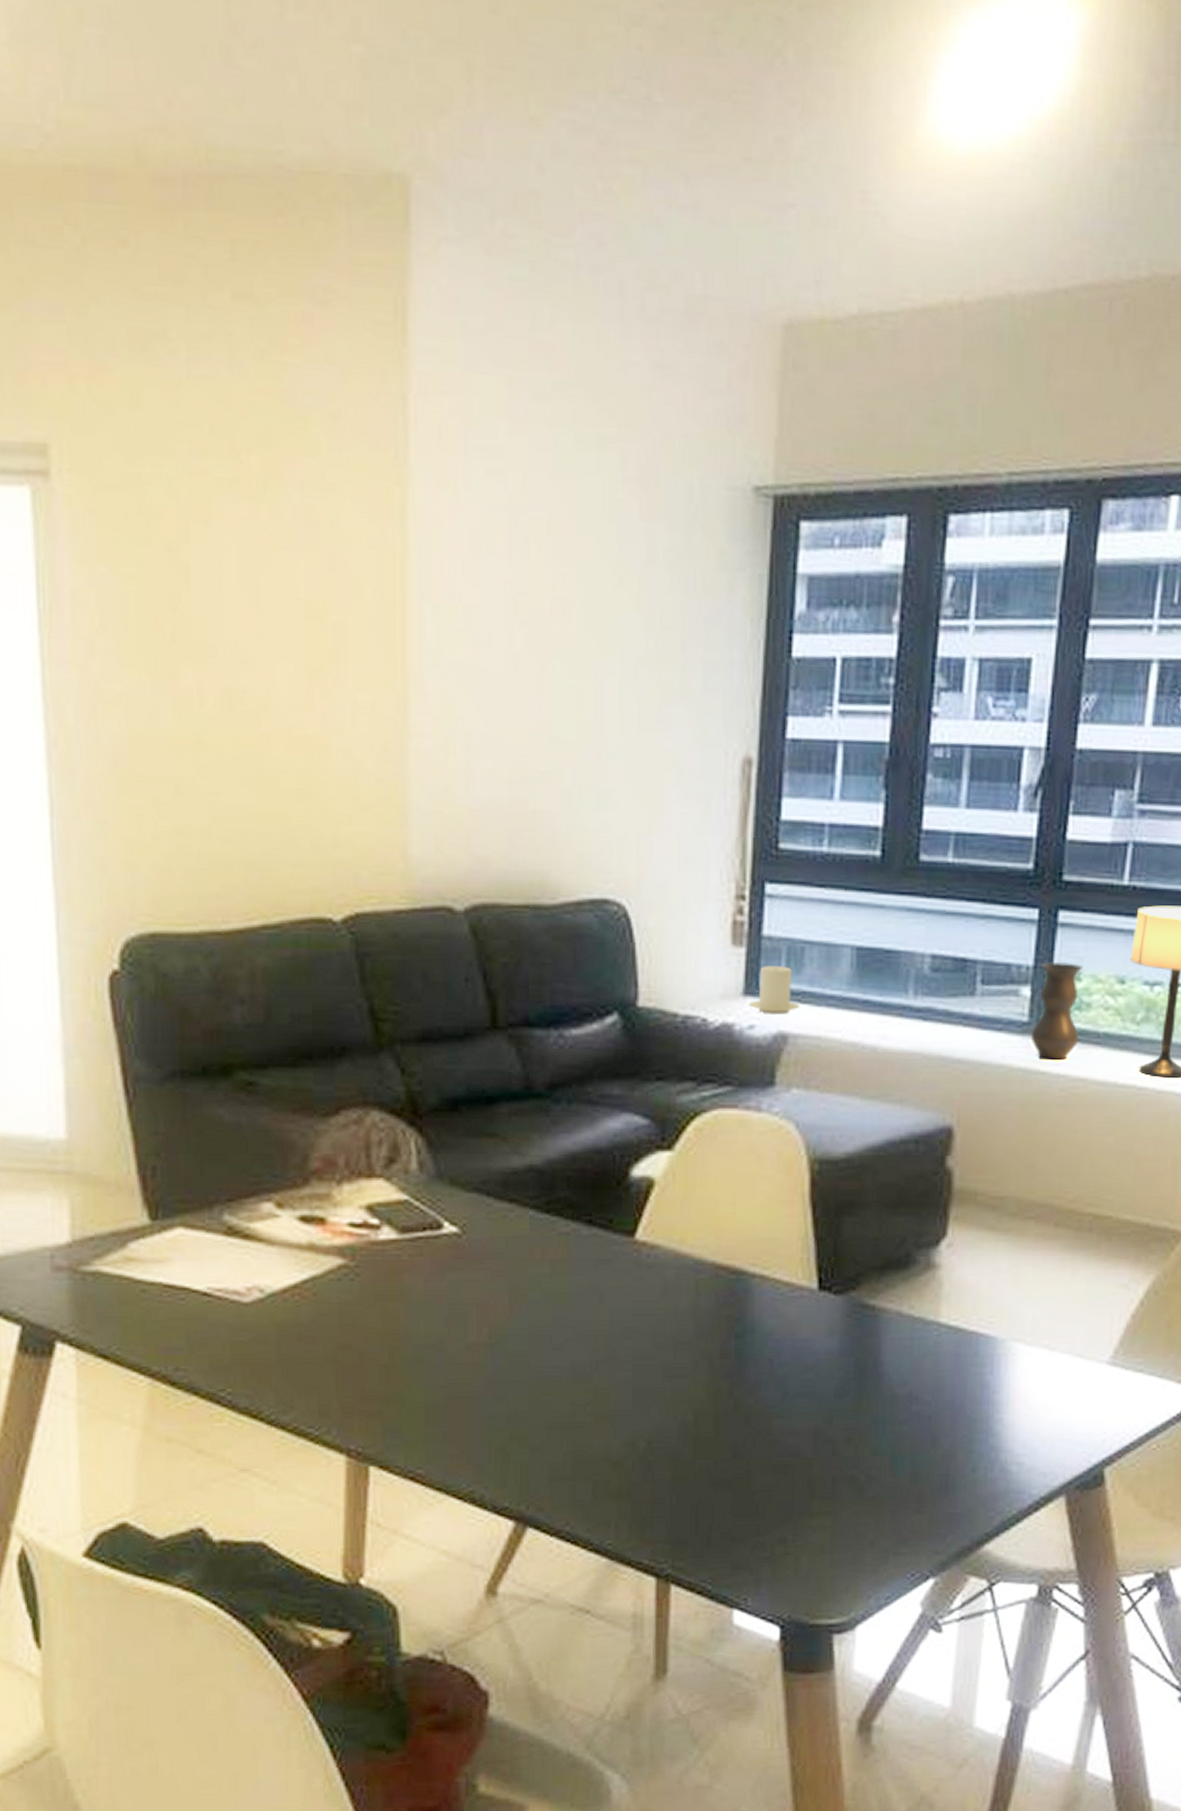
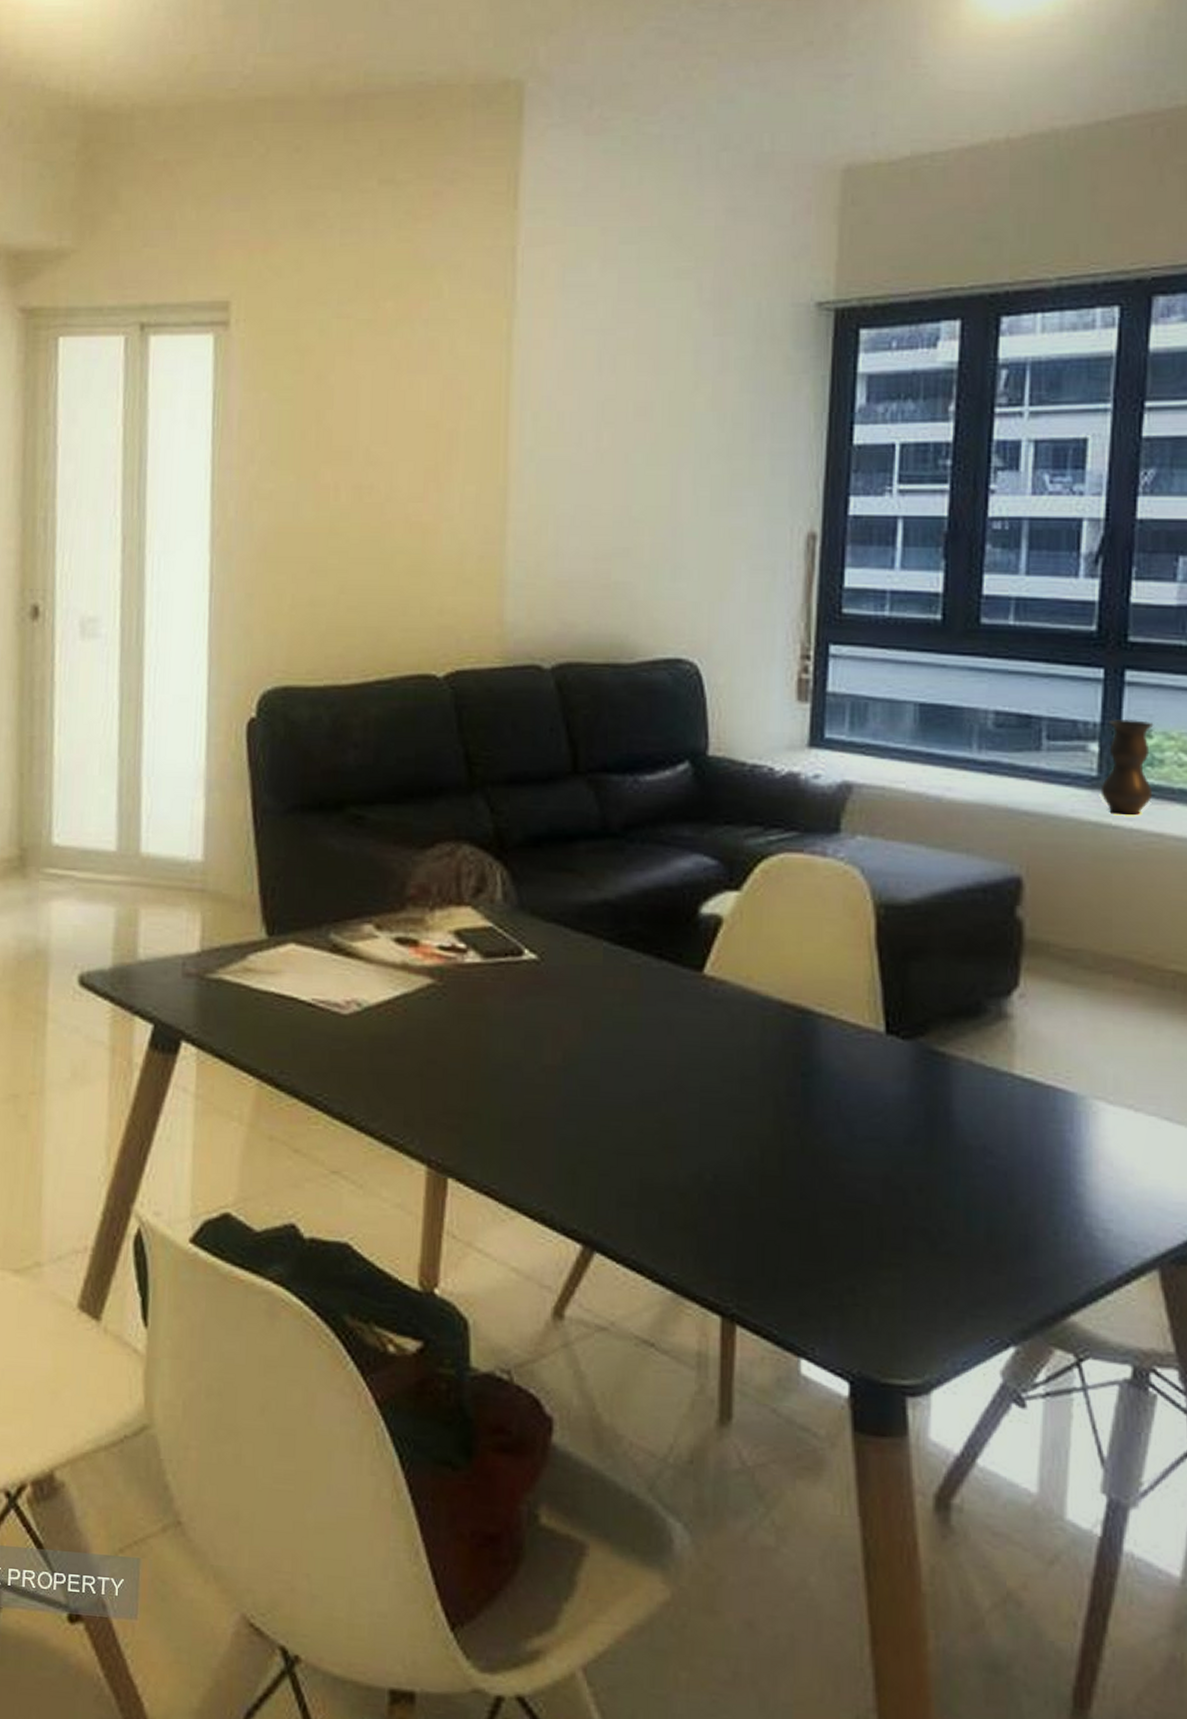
candle: present [748,966,800,1015] -> none [813,720,864,765]

